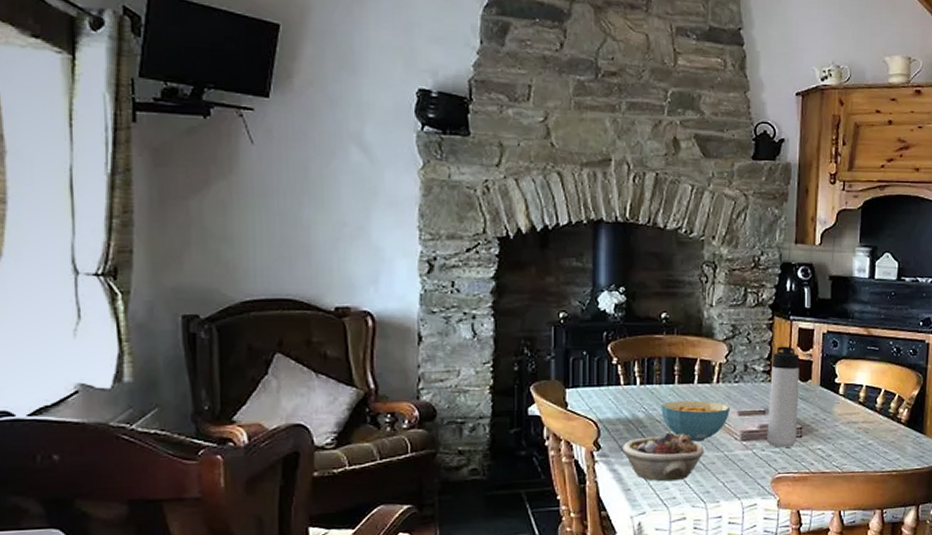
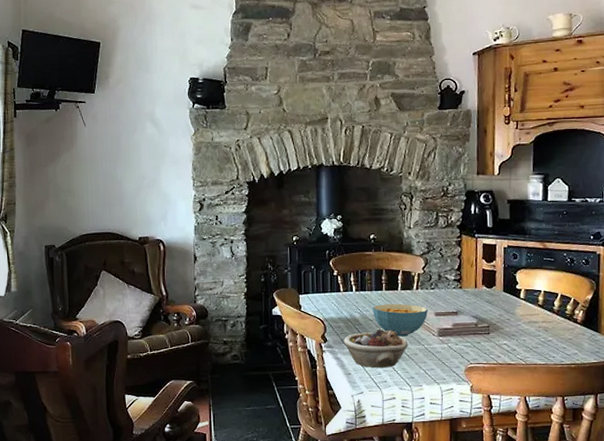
thermos bottle: present [767,346,800,448] -> none [459,259,486,342]

